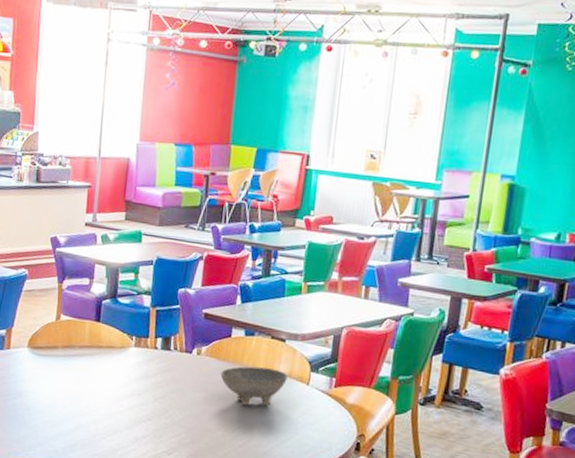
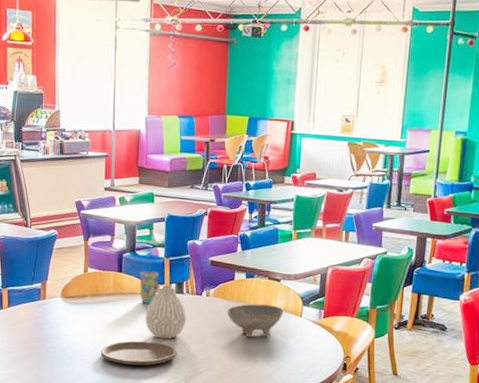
plate: none [69,402,161,433] -> present [100,340,178,366]
cup: none [120,308,142,360] -> present [139,259,158,304]
vase: none [124,338,173,403] -> present [145,285,187,339]

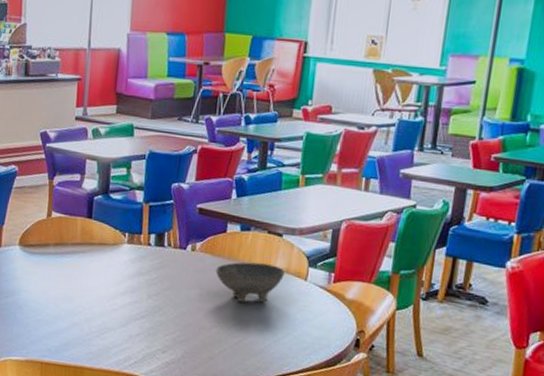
plate: present [100,340,178,366] -> none [62,300,155,331]
cup: present [139,259,158,304] -> none [112,204,135,257]
vase: present [145,285,187,339] -> none [117,235,167,301]

